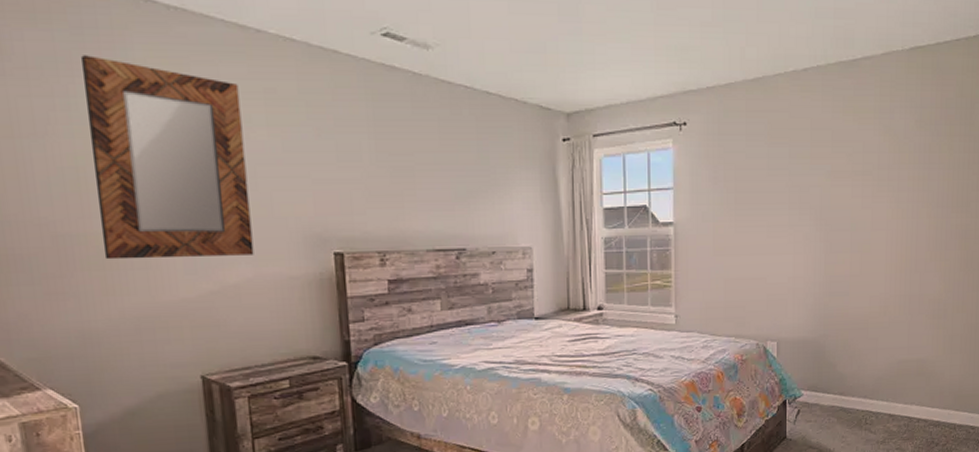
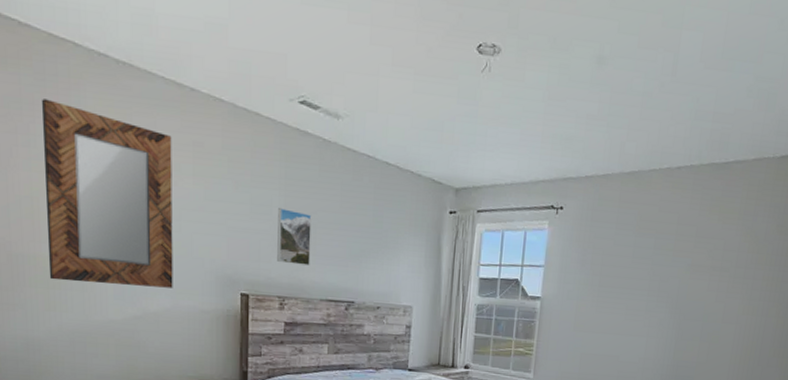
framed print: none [369,153,411,214] -> present [277,208,312,266]

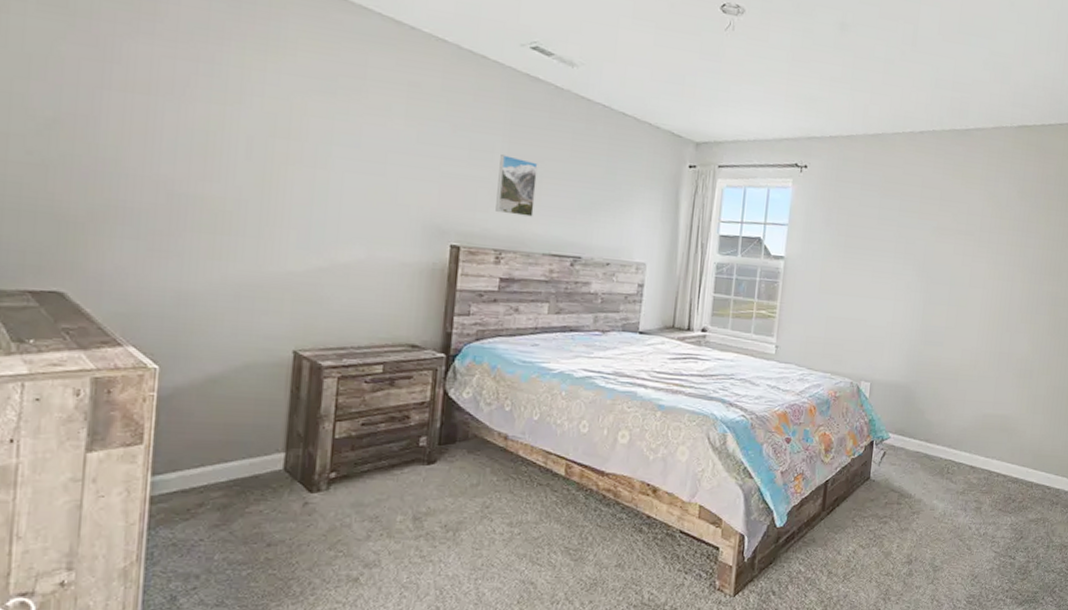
home mirror: present [41,99,173,288] -> none [217,27,384,238]

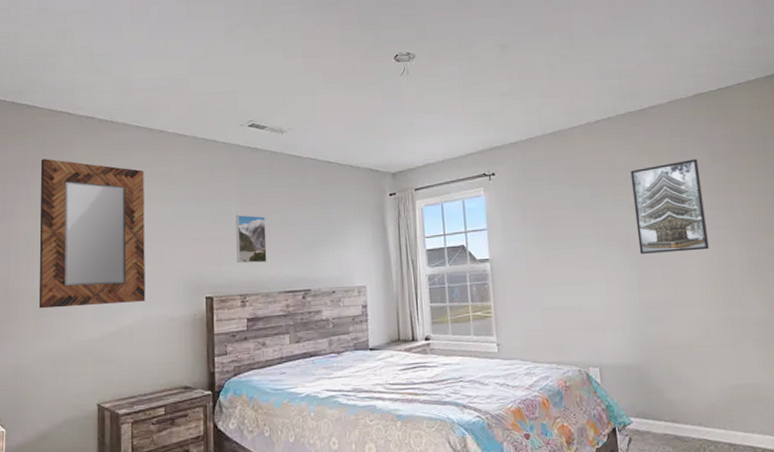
home mirror: none [217,27,384,238] -> present [38,159,145,309]
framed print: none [932,190,1006,284] -> present [630,158,709,254]

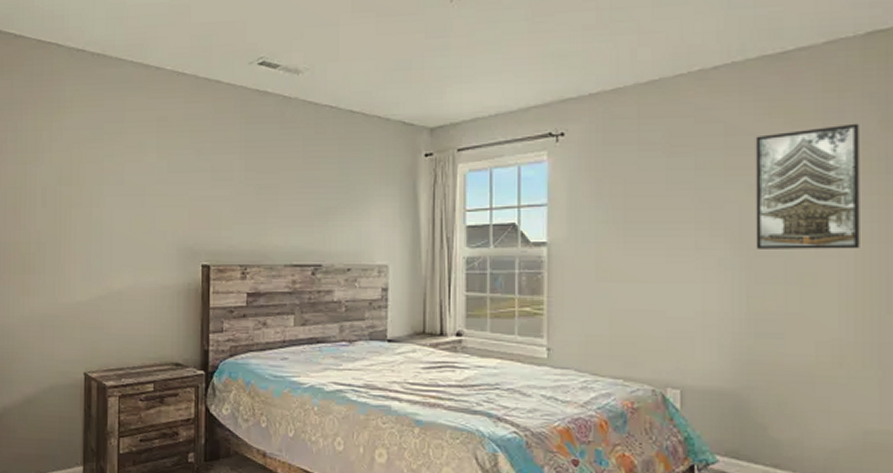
home mirror: present [38,159,145,309] -> none [25,97,138,266]
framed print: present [236,215,267,264] -> none [238,172,273,229]

